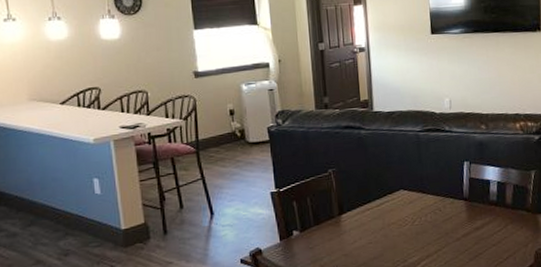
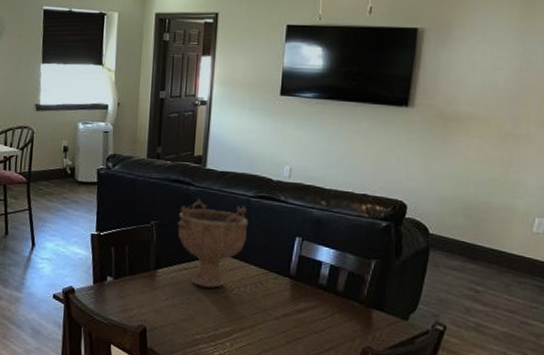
decorative bowl: none [354,141,420,224] -> present [177,199,249,289]

